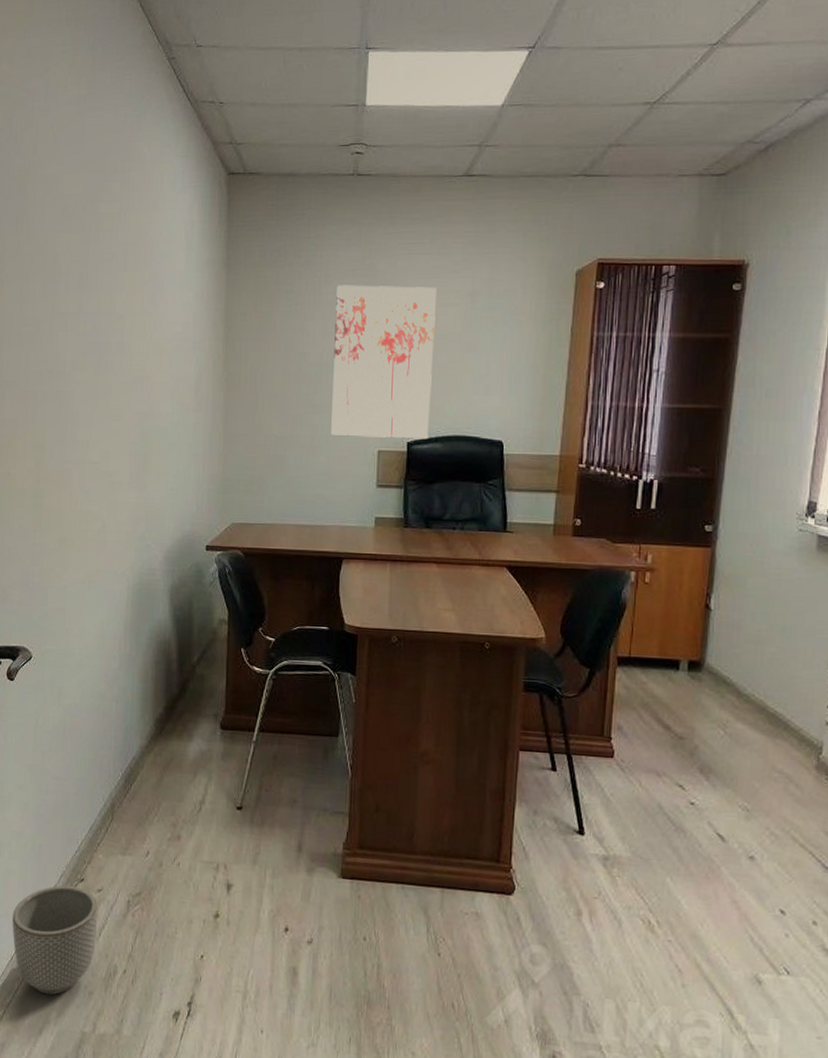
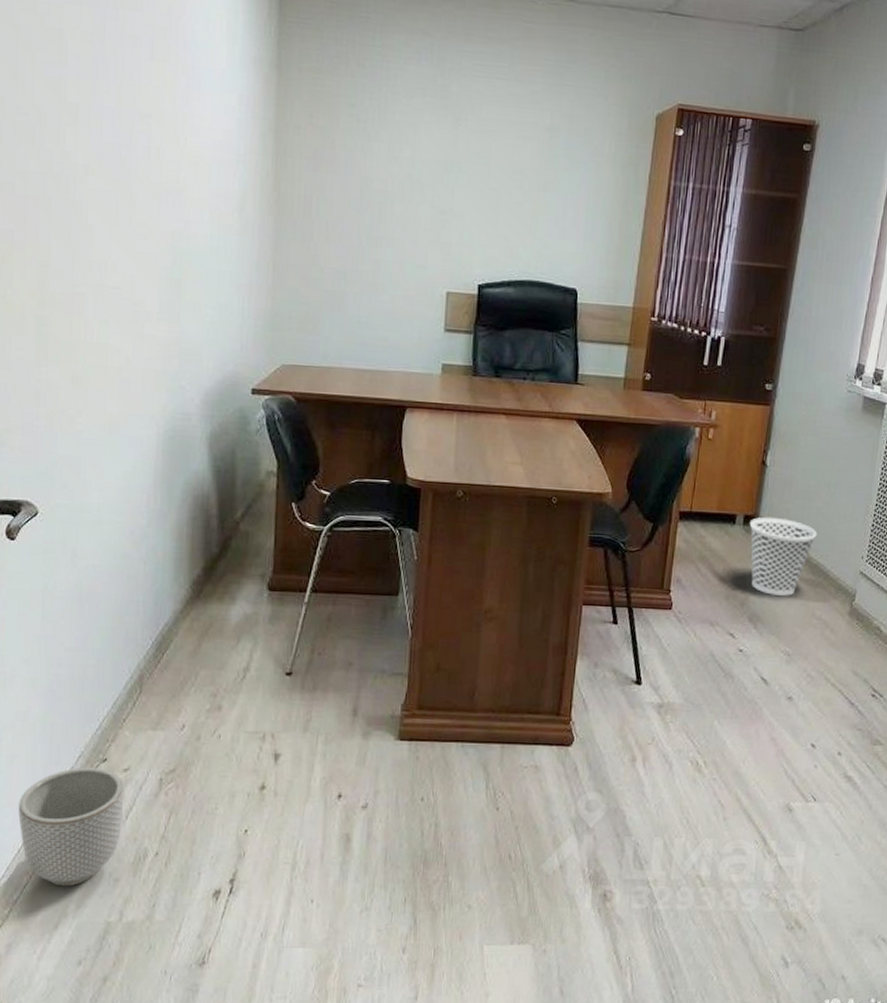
wall art: present [331,285,436,440] -> none [396,104,513,283]
wastebasket: none [694,662,773,747] -> present [749,517,818,596]

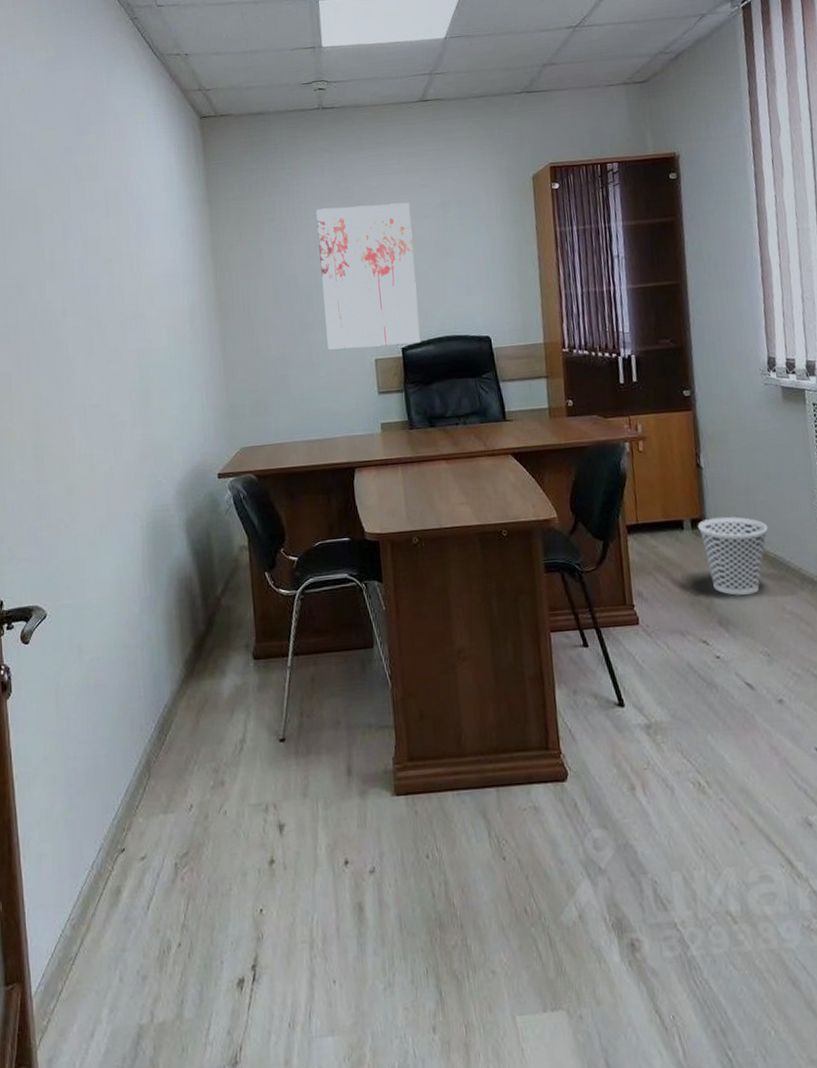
planter: present [18,767,125,887] -> none [49,859,145,990]
wall art: none [396,104,513,283] -> present [316,202,421,350]

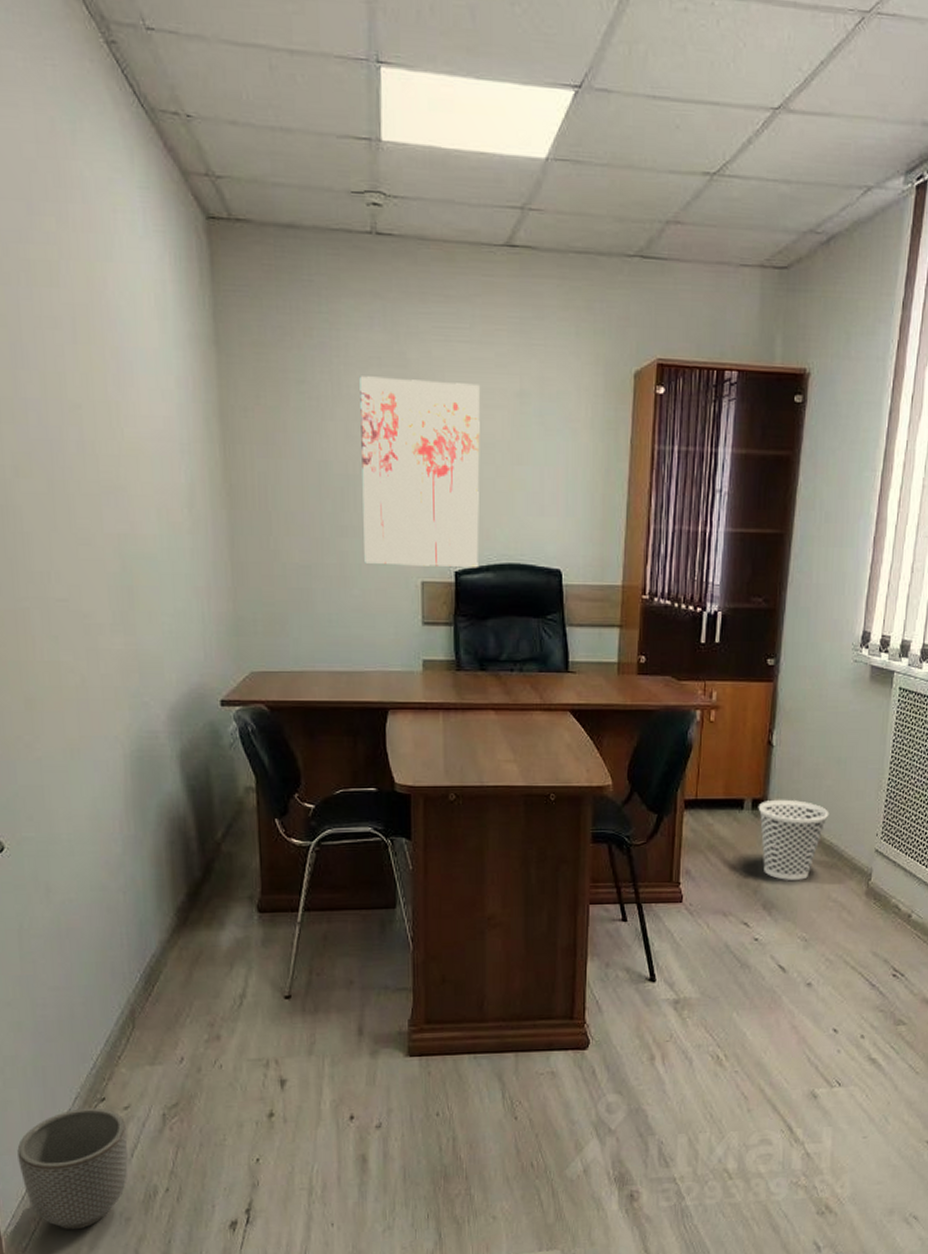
planter: none [49,859,145,990] -> present [17,1107,128,1230]

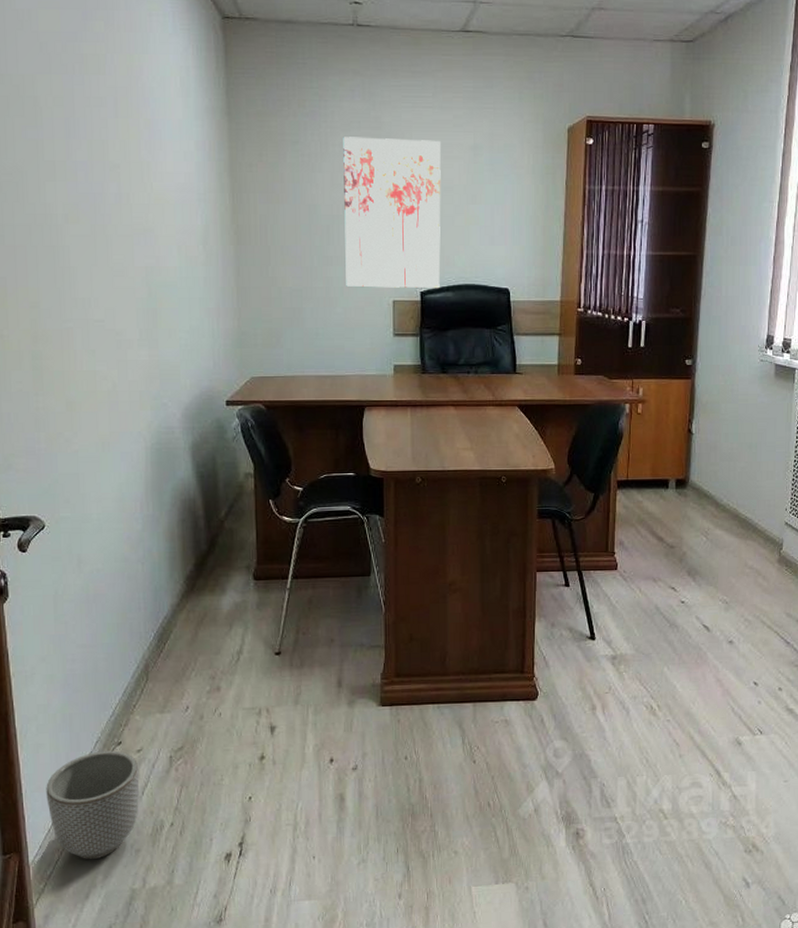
wastebasket: present [758,799,829,880] -> none [681,479,744,550]

